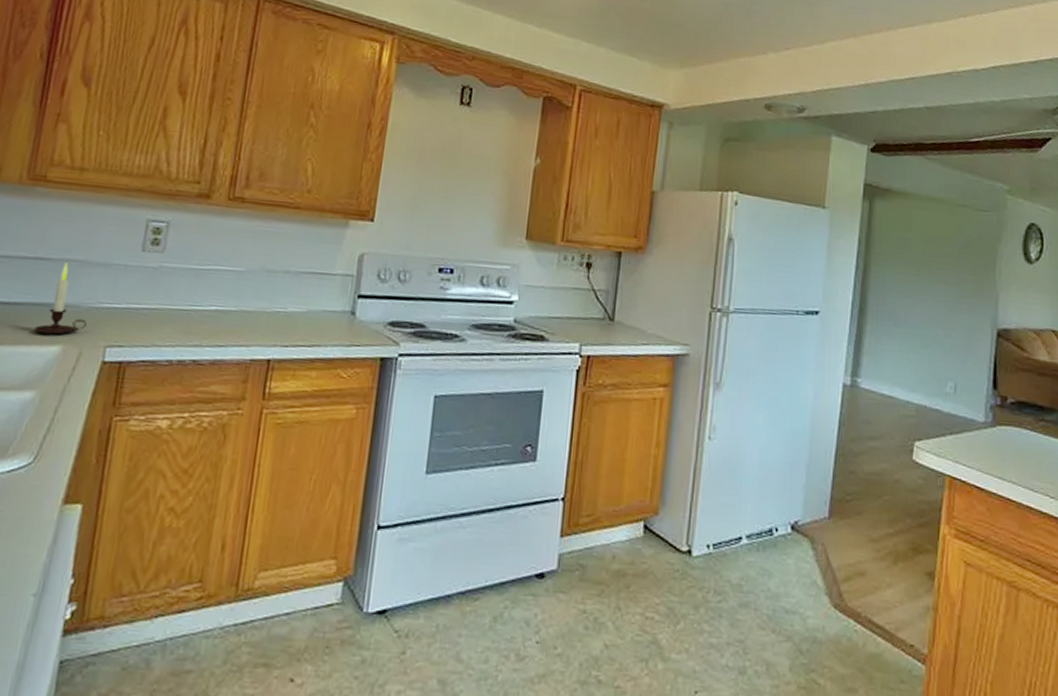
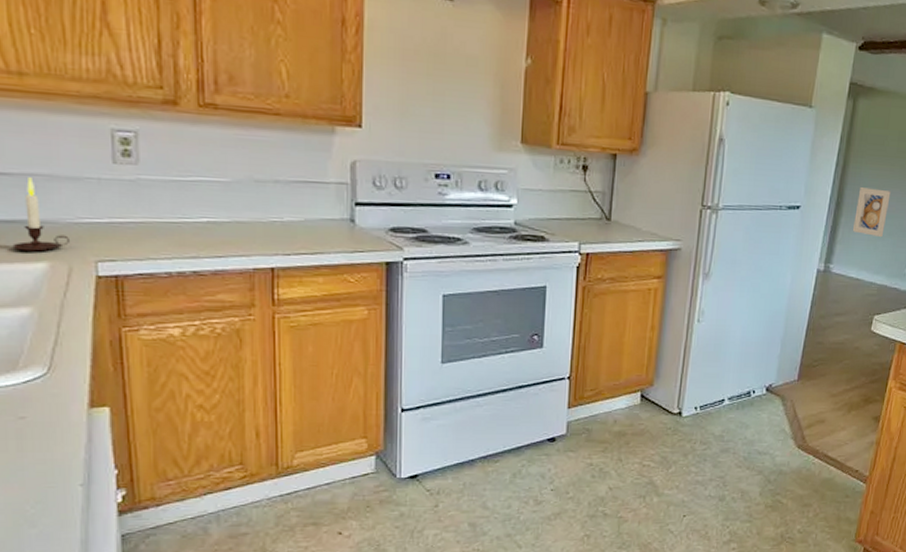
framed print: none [881,293,920,350] -> present [853,187,891,238]

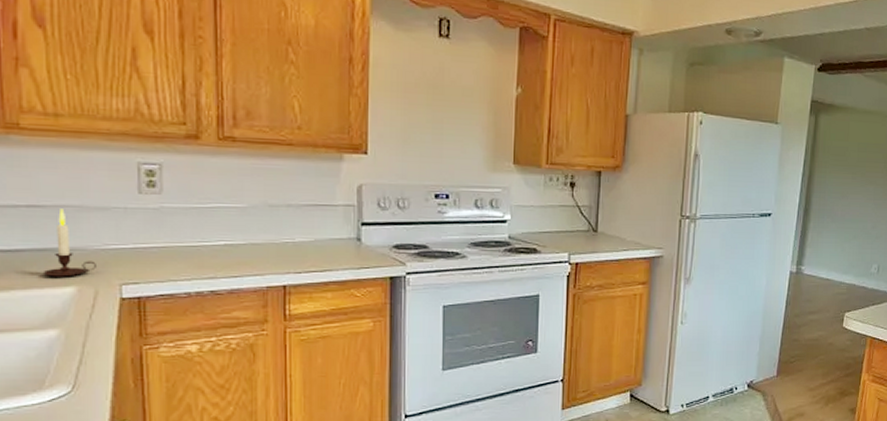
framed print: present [853,187,891,238] -> none [821,195,854,240]

